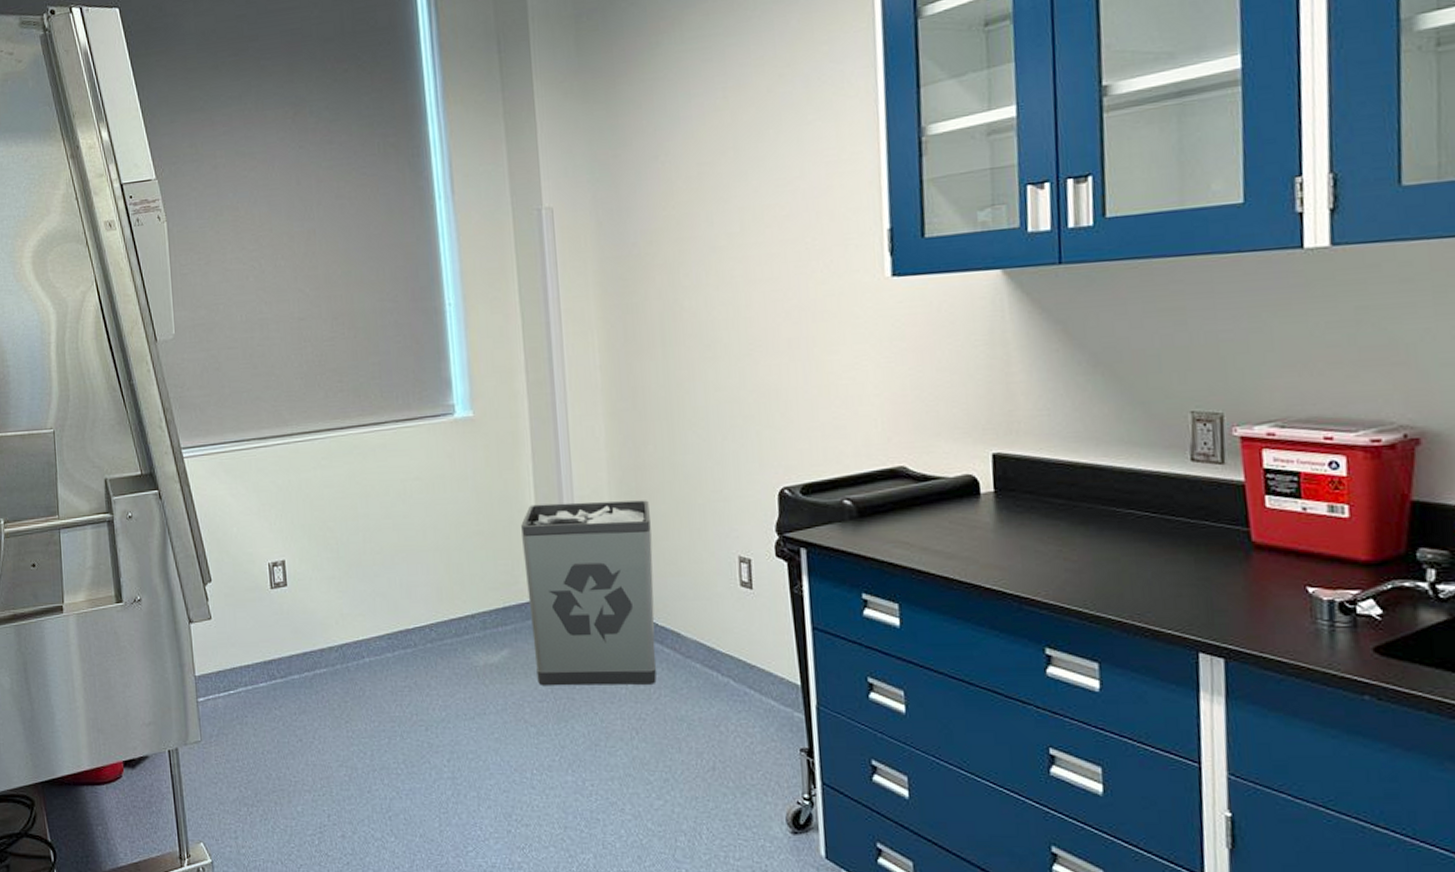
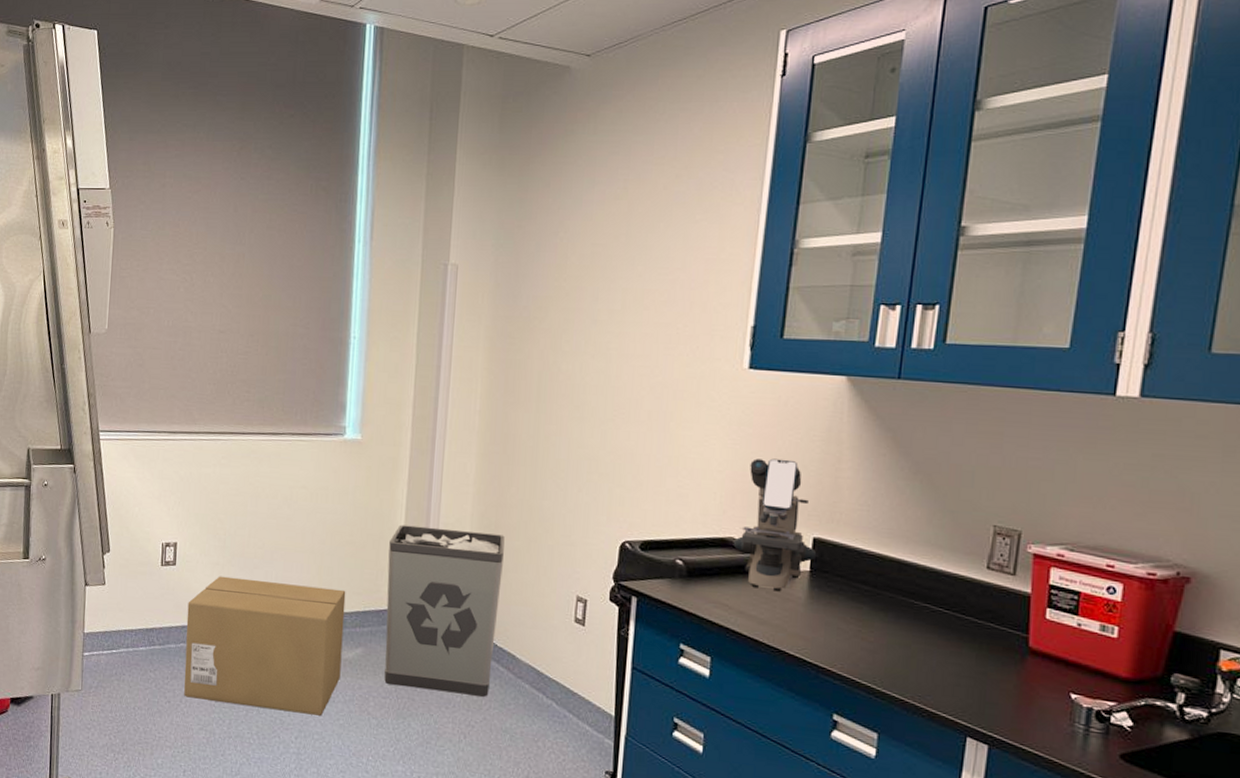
box: none [306,587,488,733] -> present [184,576,346,716]
microscope: none [903,371,1000,520] -> present [733,458,817,592]

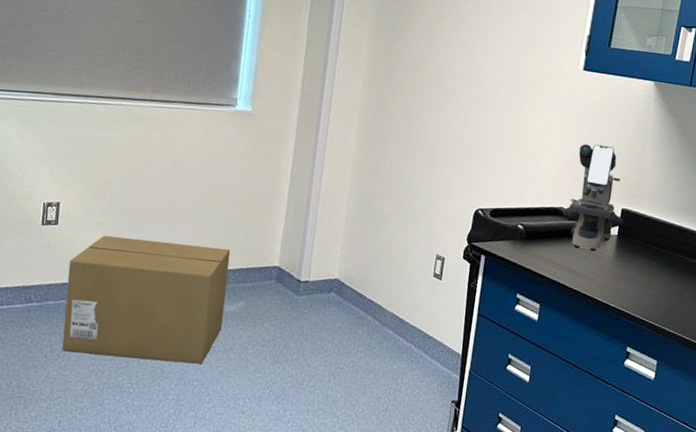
recycling bin: present [384,524,505,697] -> none [263,190,378,342]

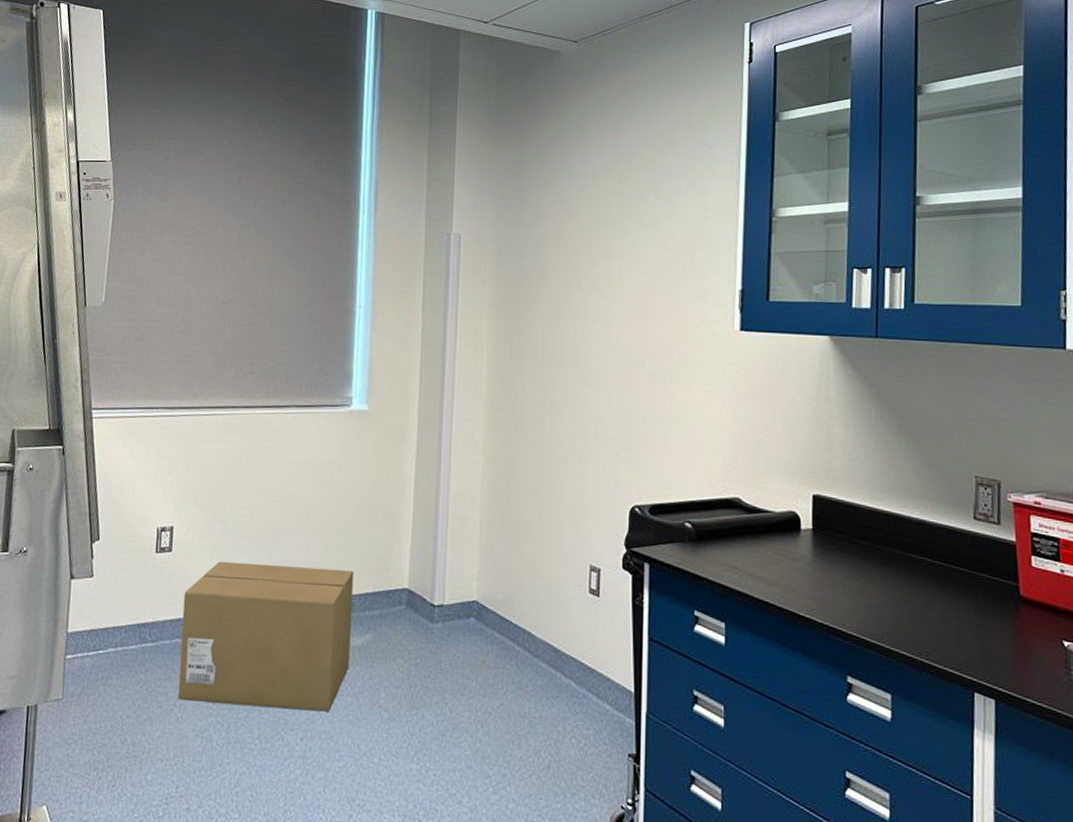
microscope: present [562,144,624,252] -> none [738,417,818,551]

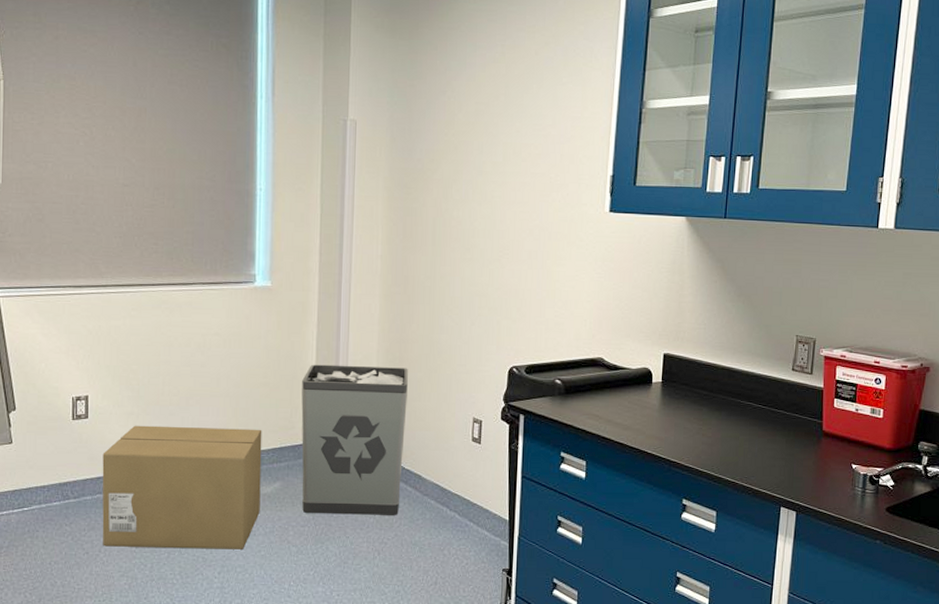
recycling bin: none [396,497,516,680] -> present [301,364,408,515]

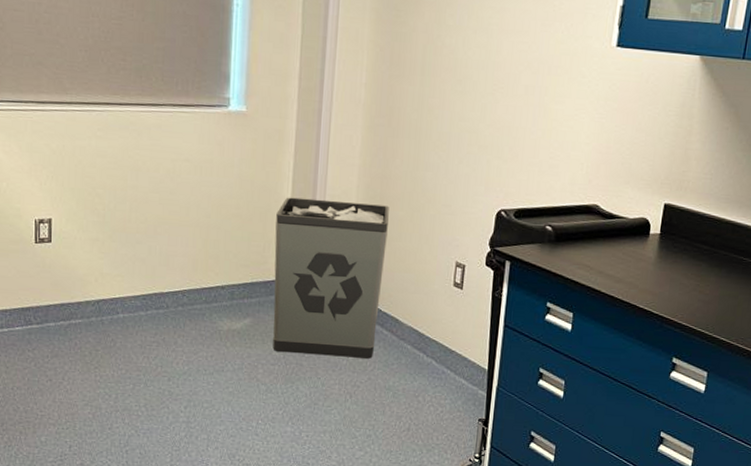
box: present [102,425,262,550] -> none [65,252,233,385]

